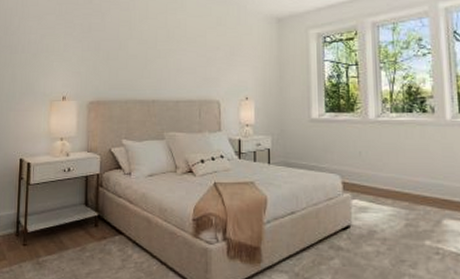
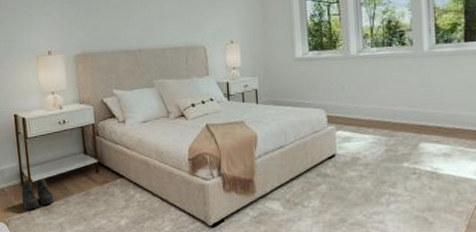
boots: none [14,229,48,263] -> present [21,178,54,210]

